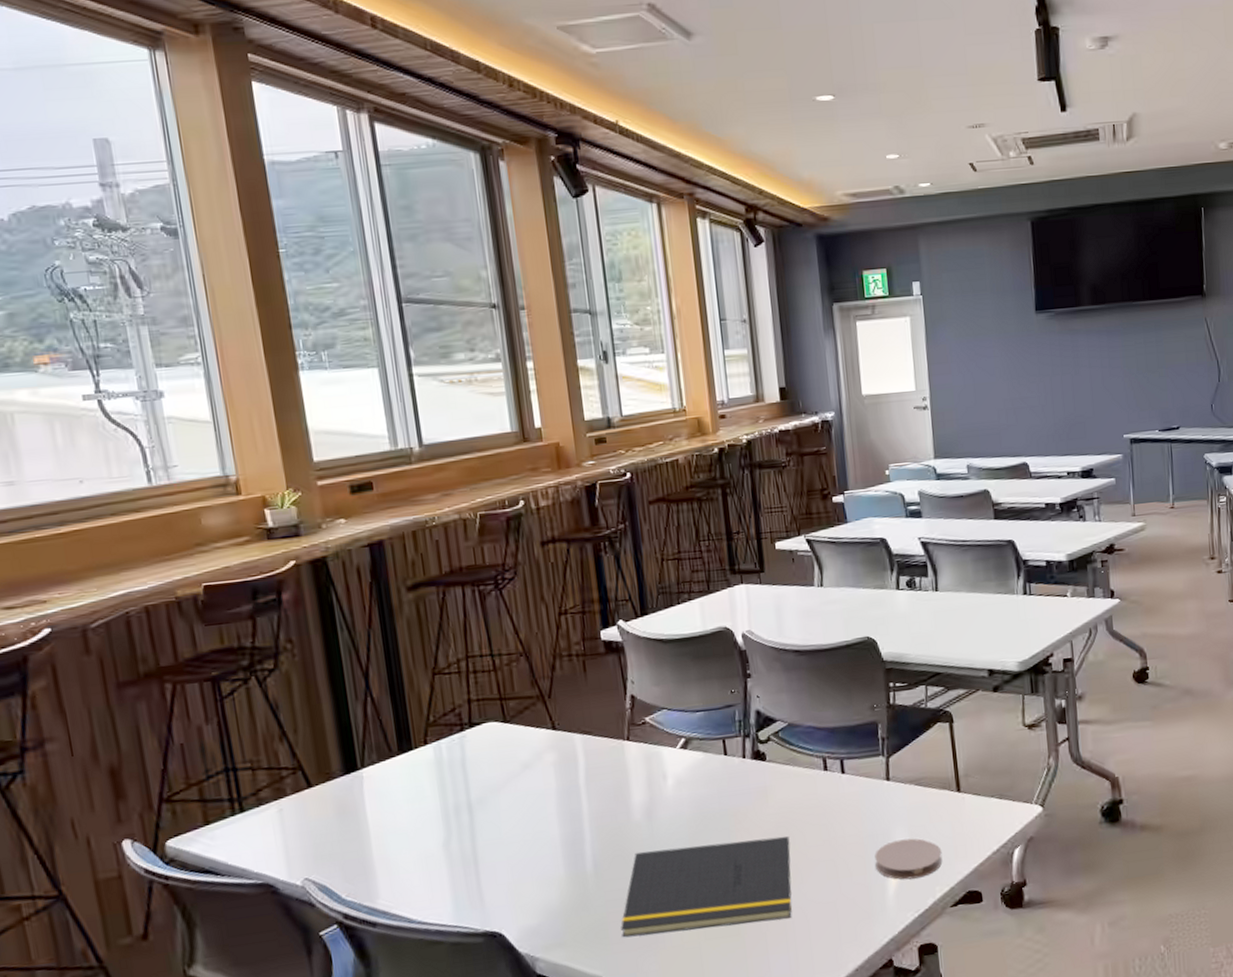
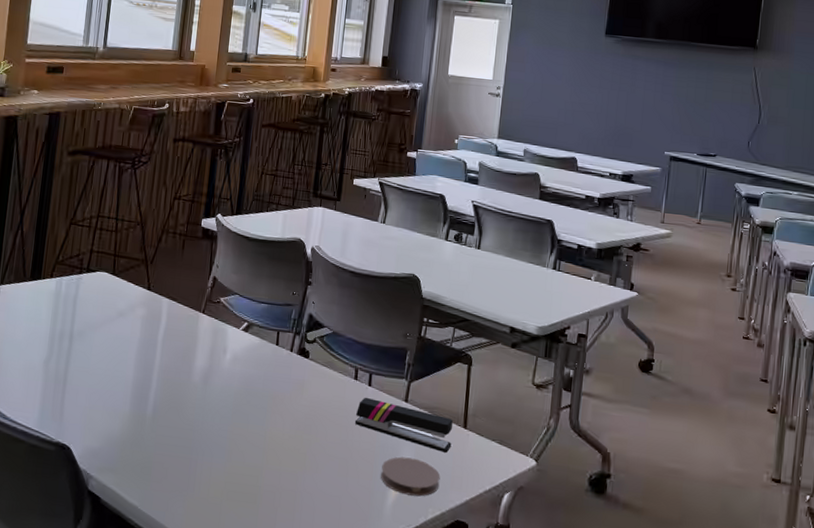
notepad: present [621,836,792,938] -> none [161,408,314,501]
stapler: none [833,785,948,824] -> present [354,397,453,453]

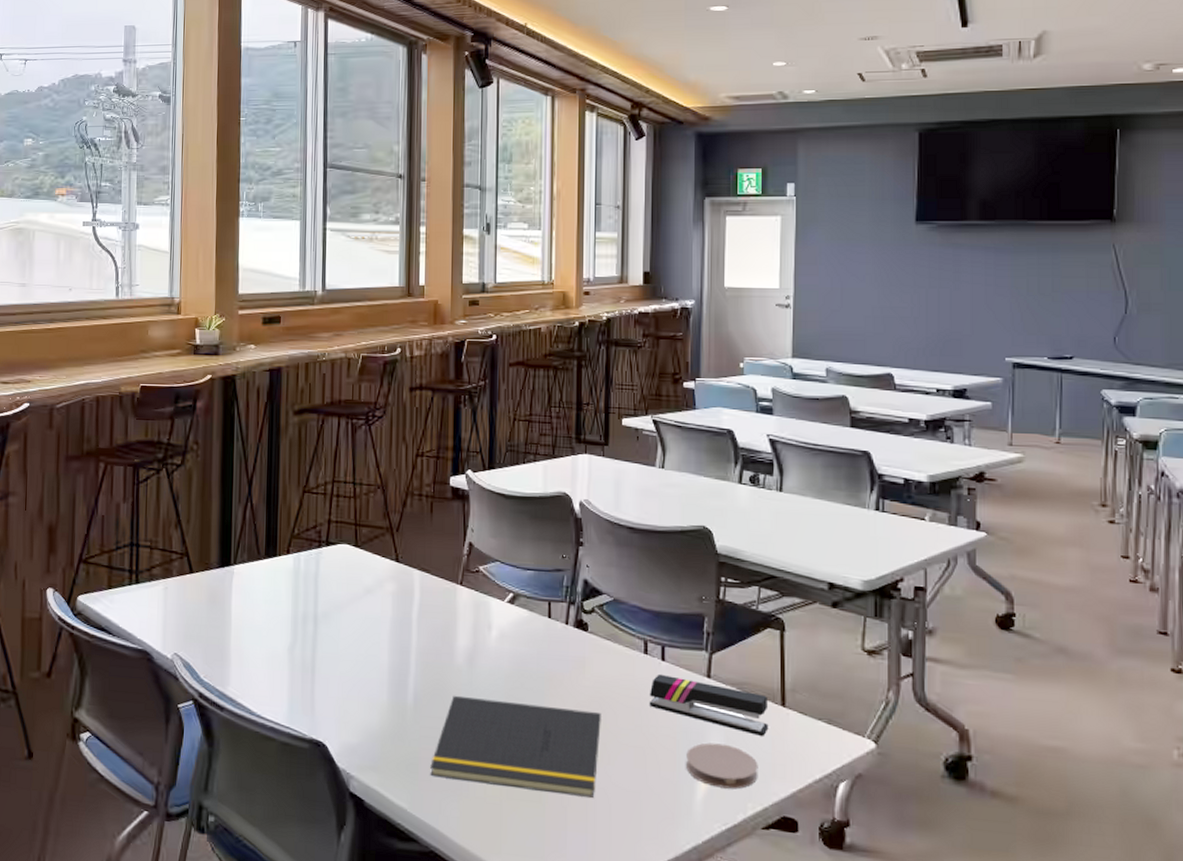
notepad: none [161,408,314,501] -> present [430,695,601,798]

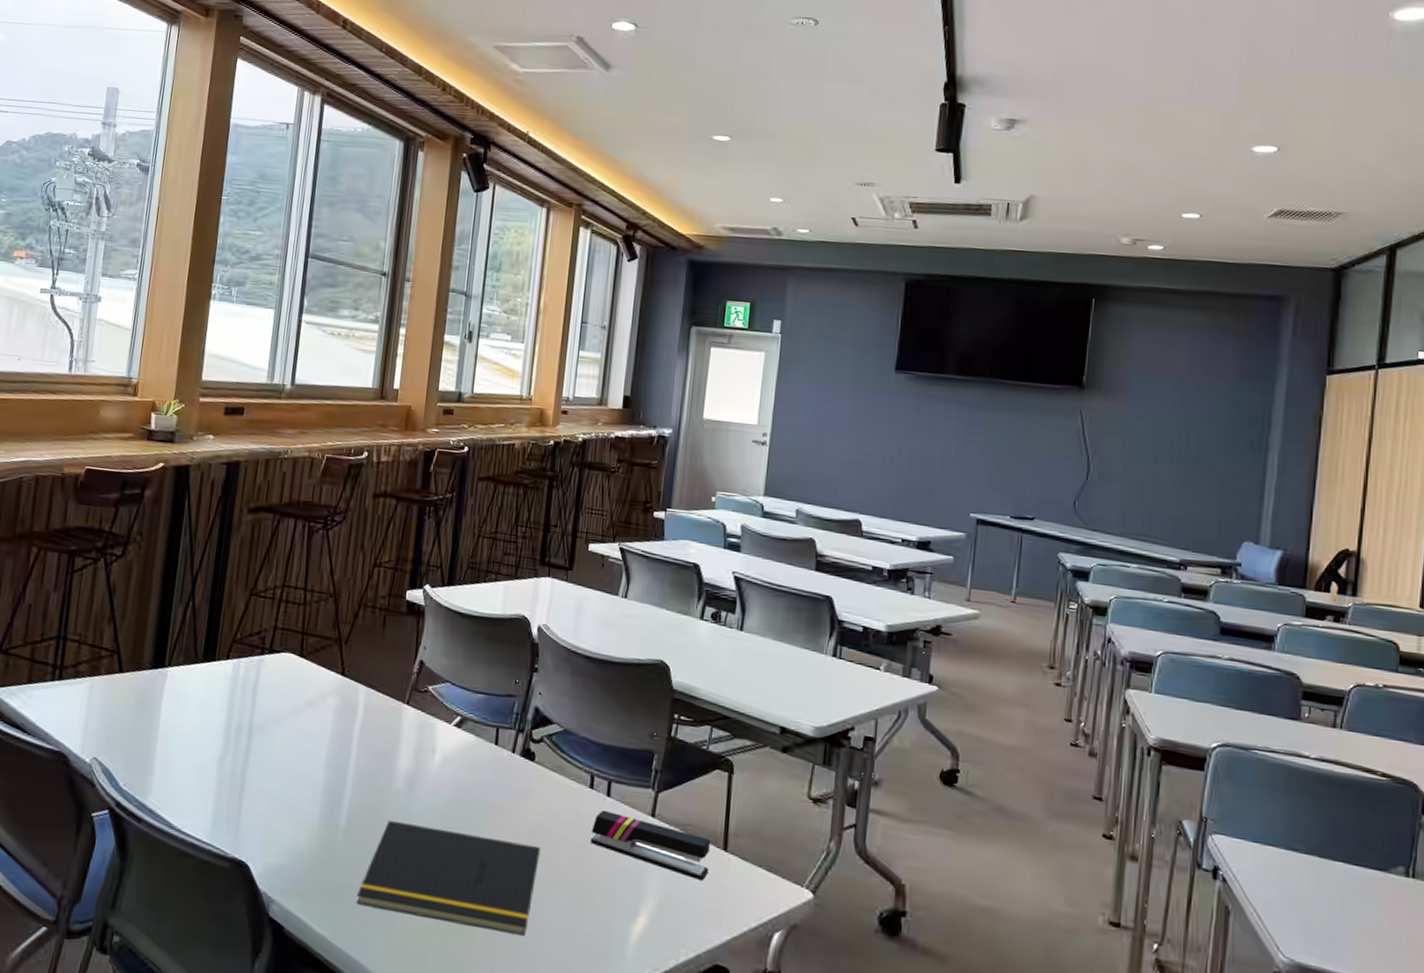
coaster: present [686,742,758,789] -> none [622,884,695,934]

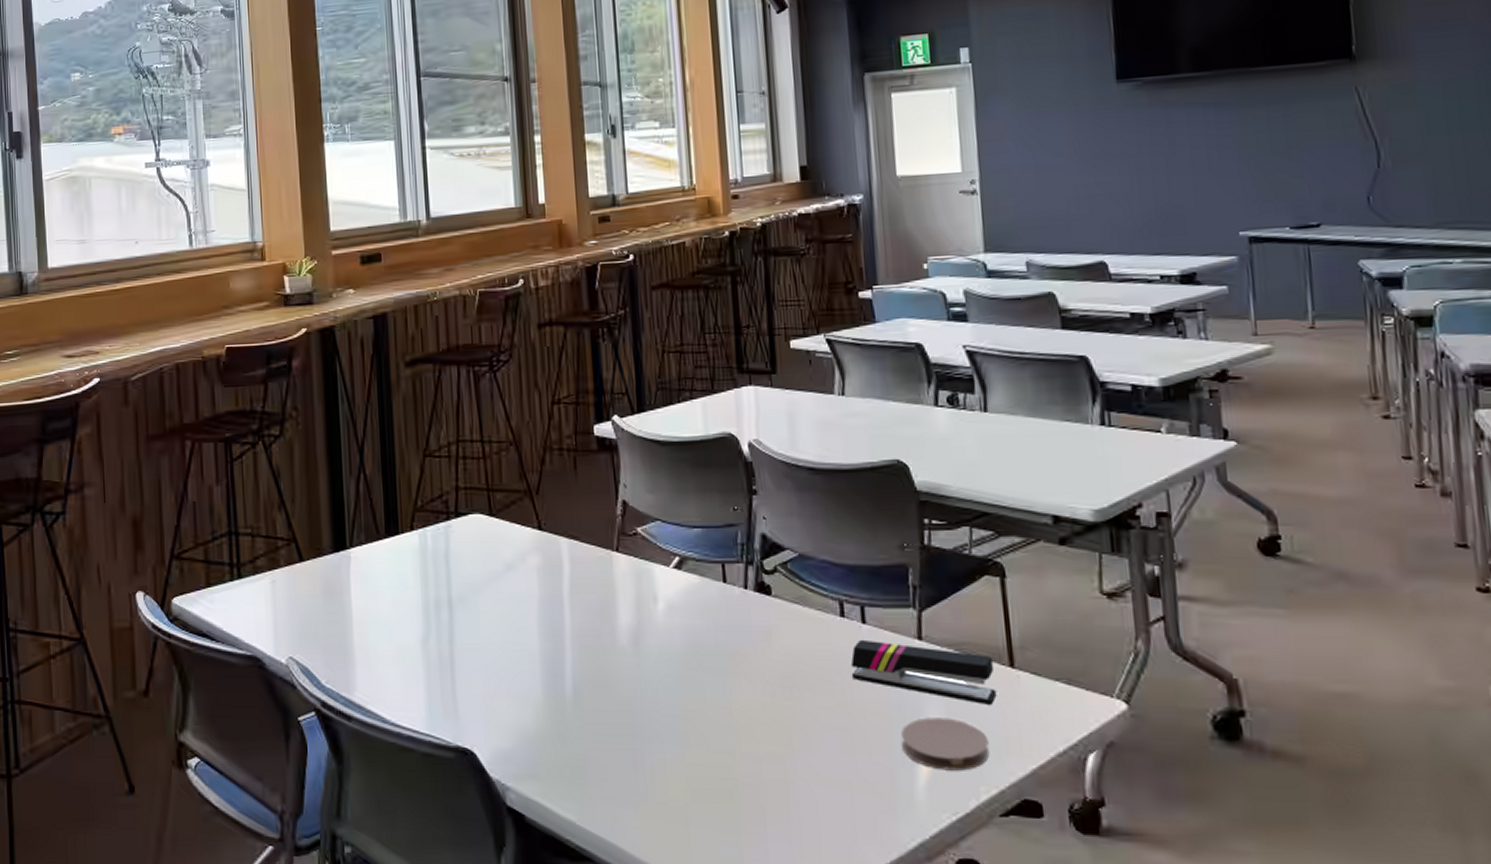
notepad: present [356,820,541,936] -> none [599,682,797,793]
coaster: none [622,884,695,934] -> present [901,717,990,771]

